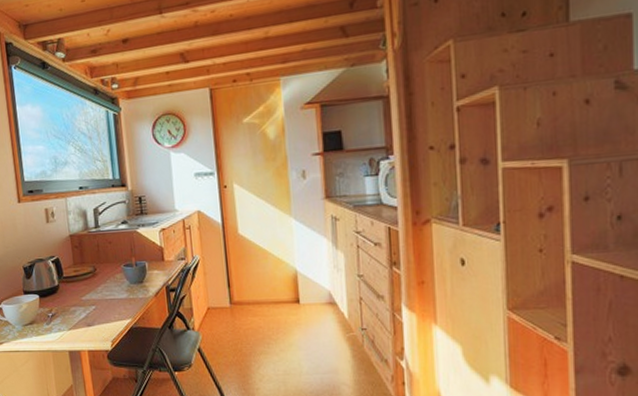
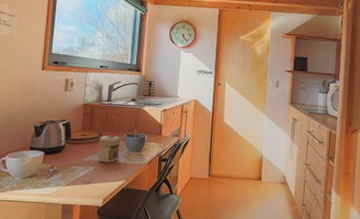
jar: none [94,267,120,300] -> present [99,135,121,163]

